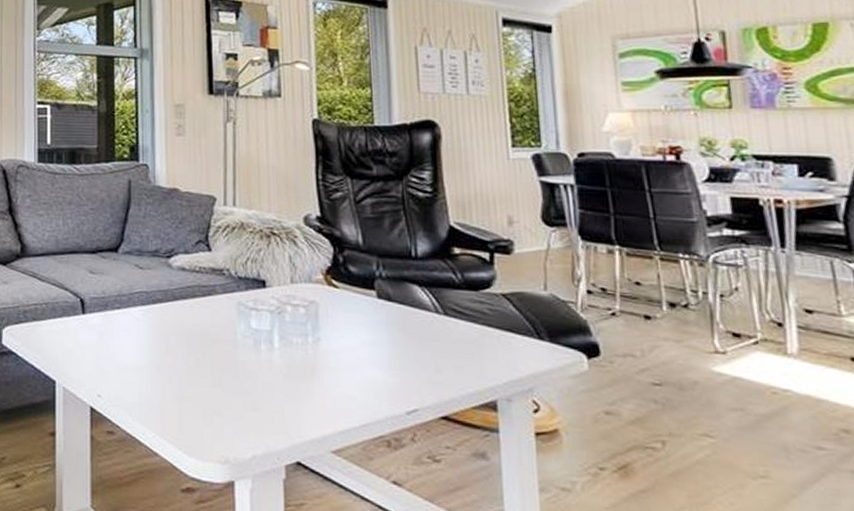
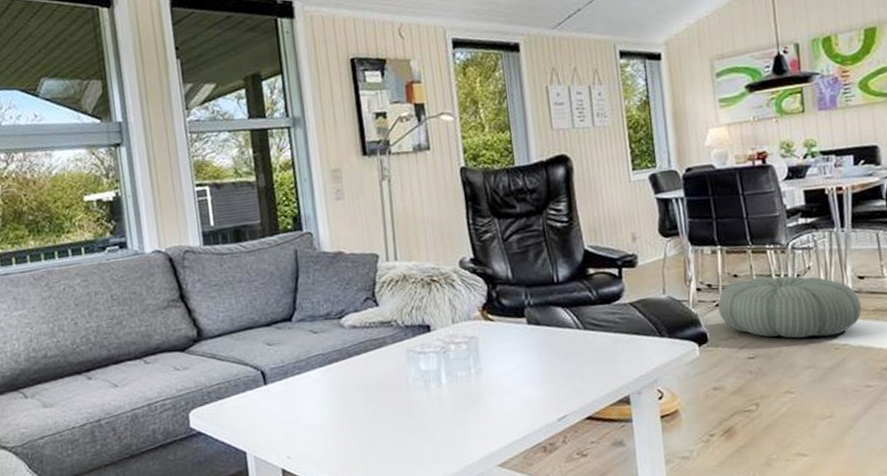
pouf: none [614,289,810,376] -> present [718,276,862,339]

